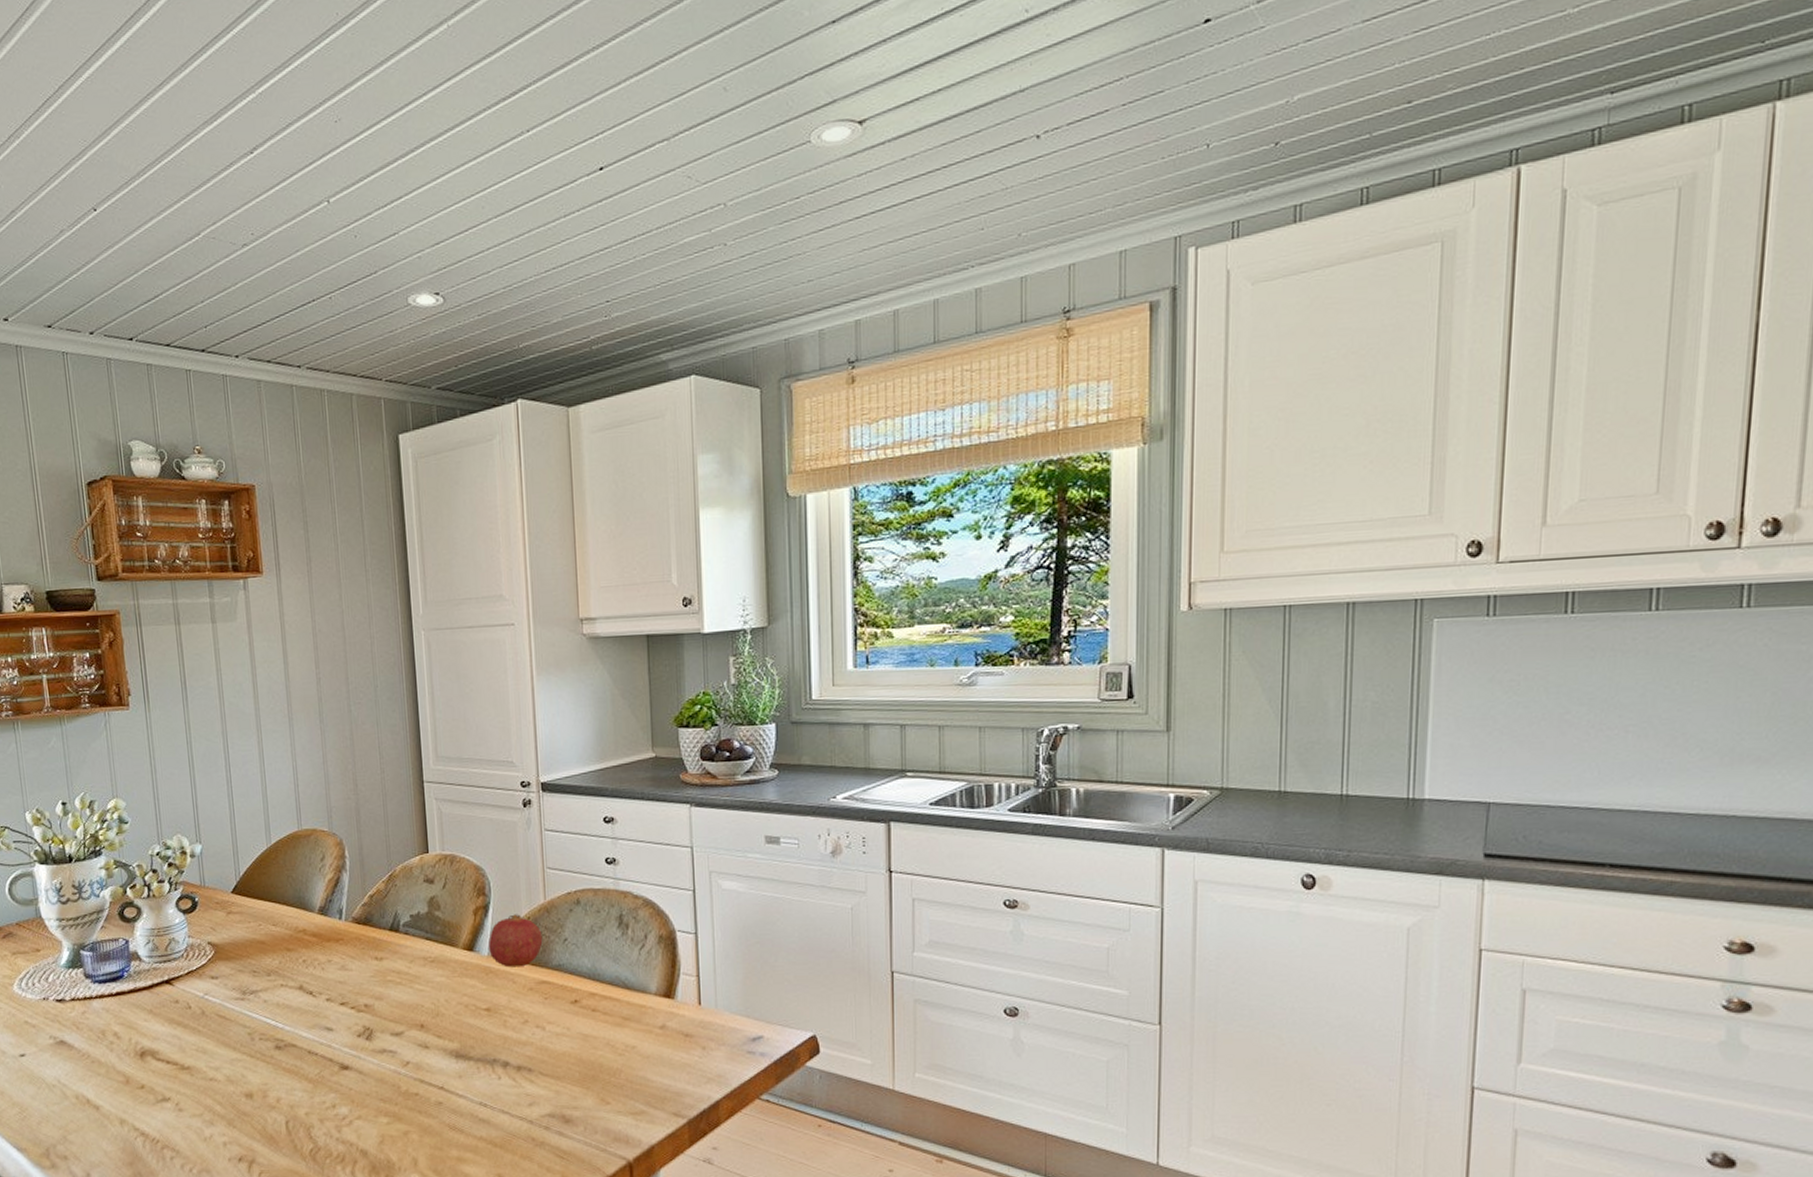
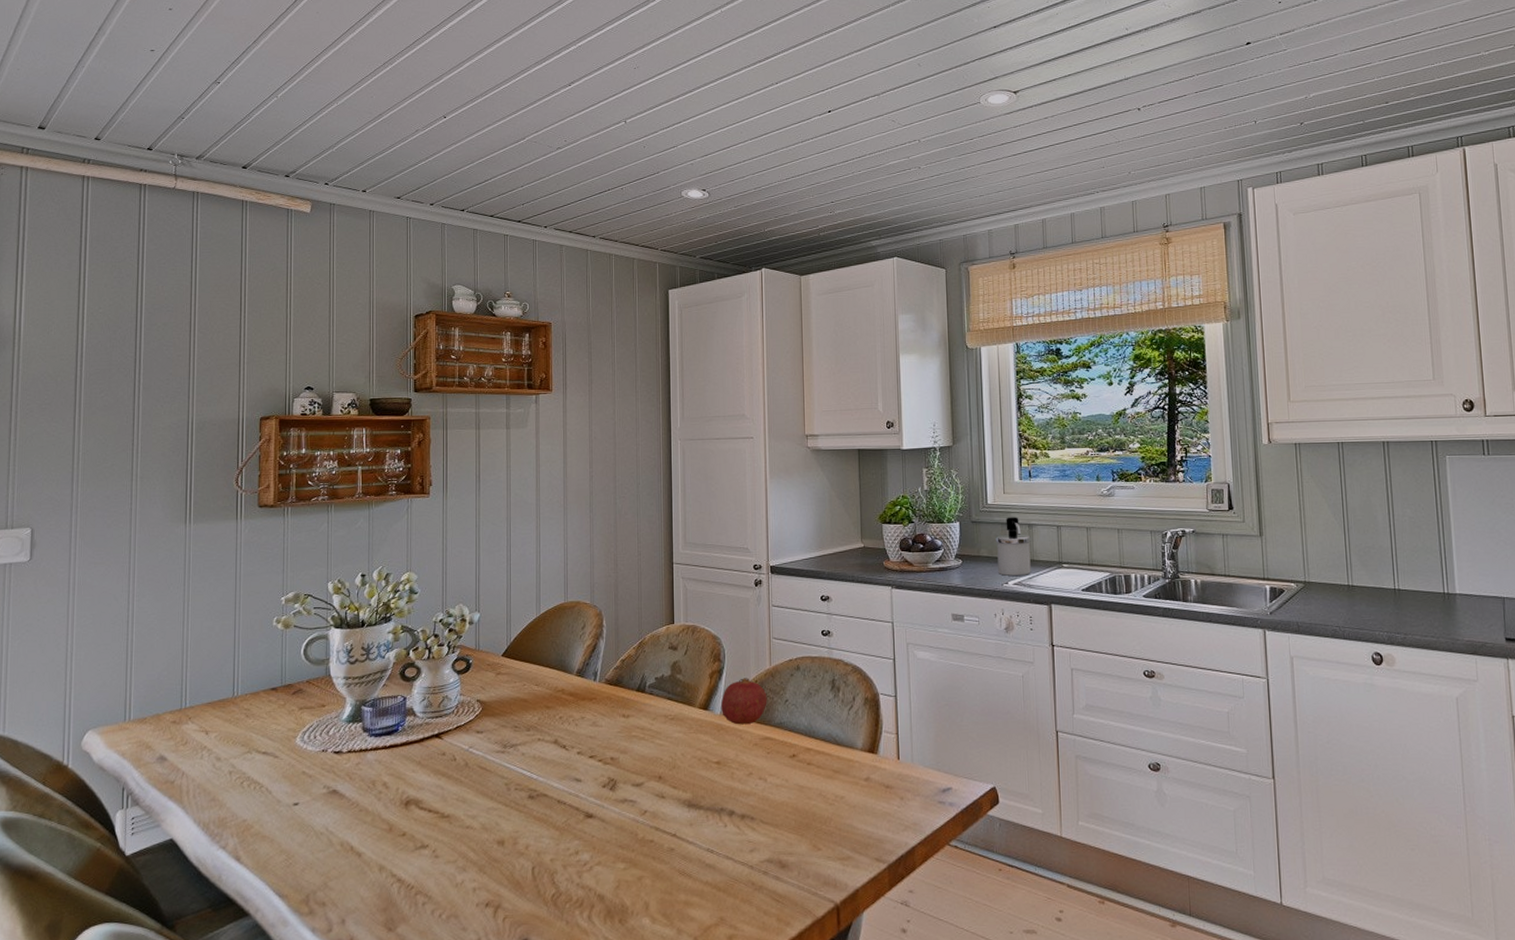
soap dispenser: none [821,715,867,788] -> present [995,517,1031,576]

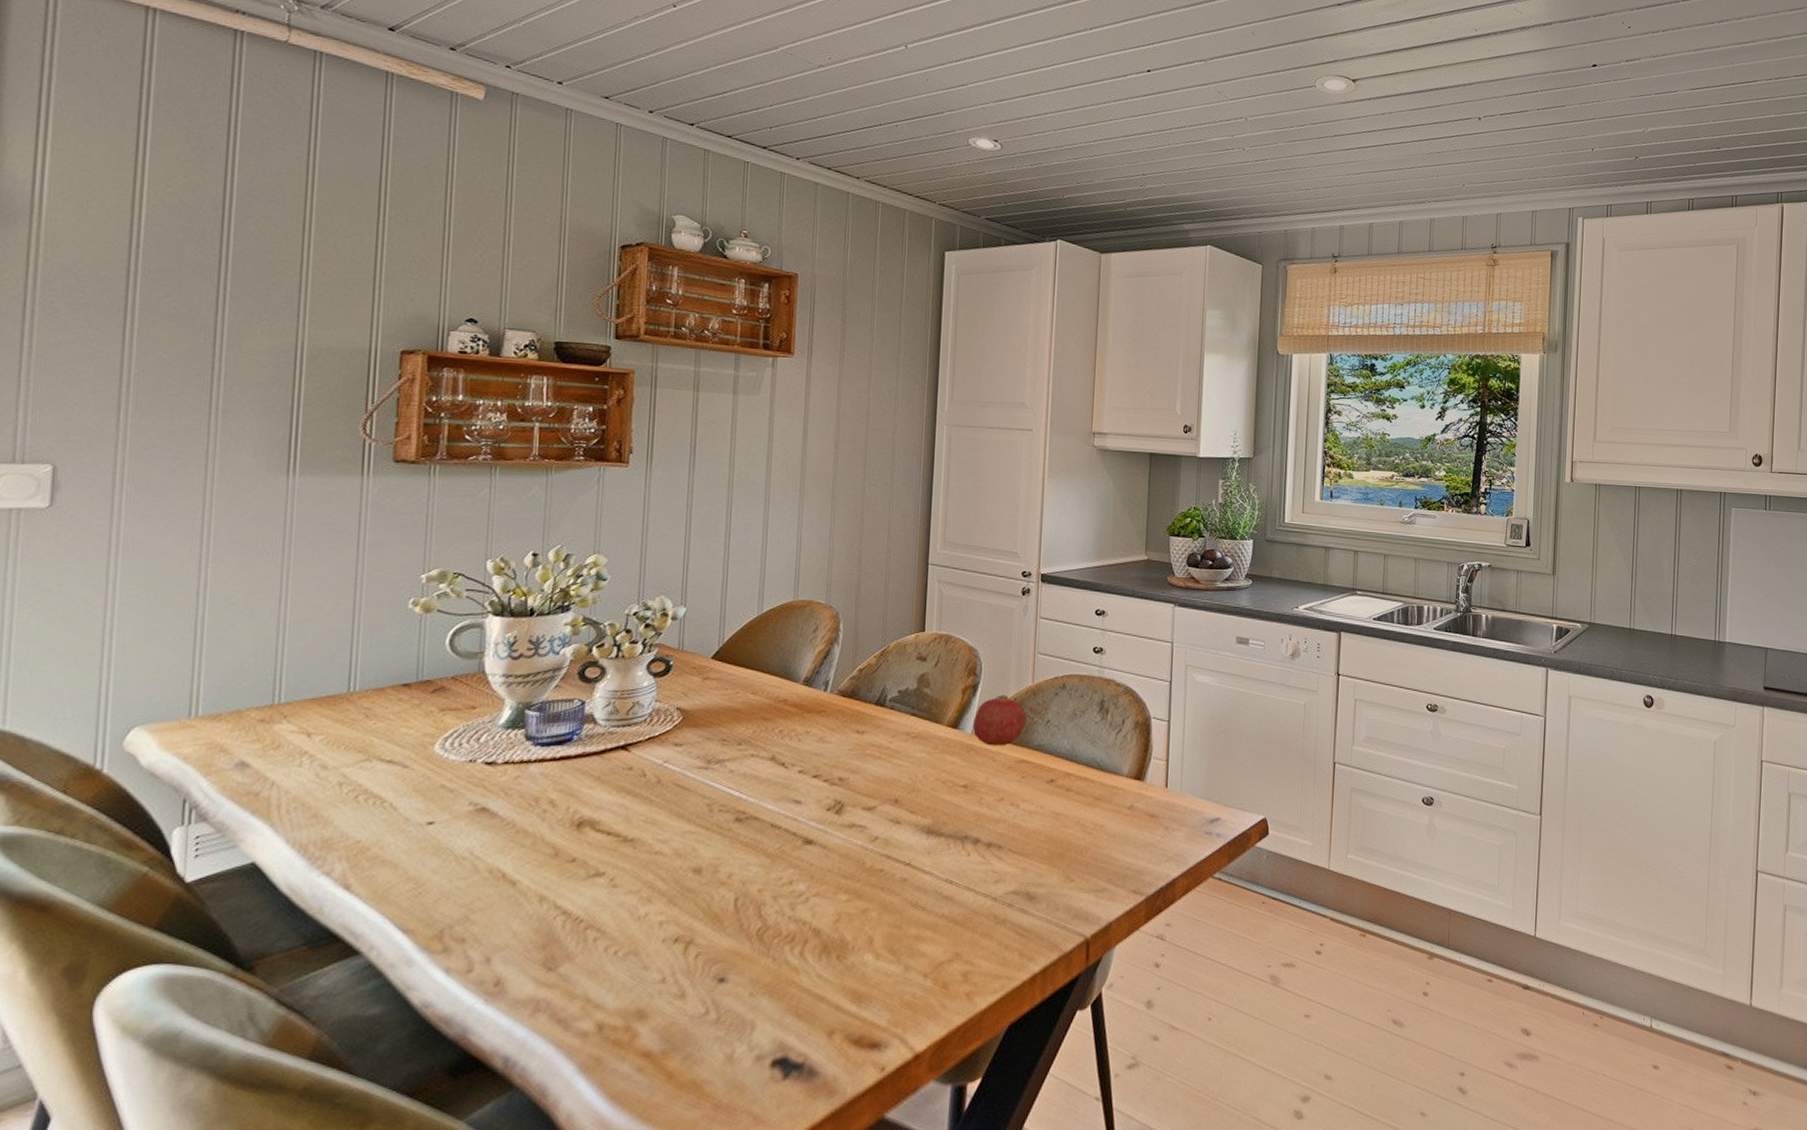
soap dispenser: present [995,517,1031,576] -> none [1289,538,1326,600]

